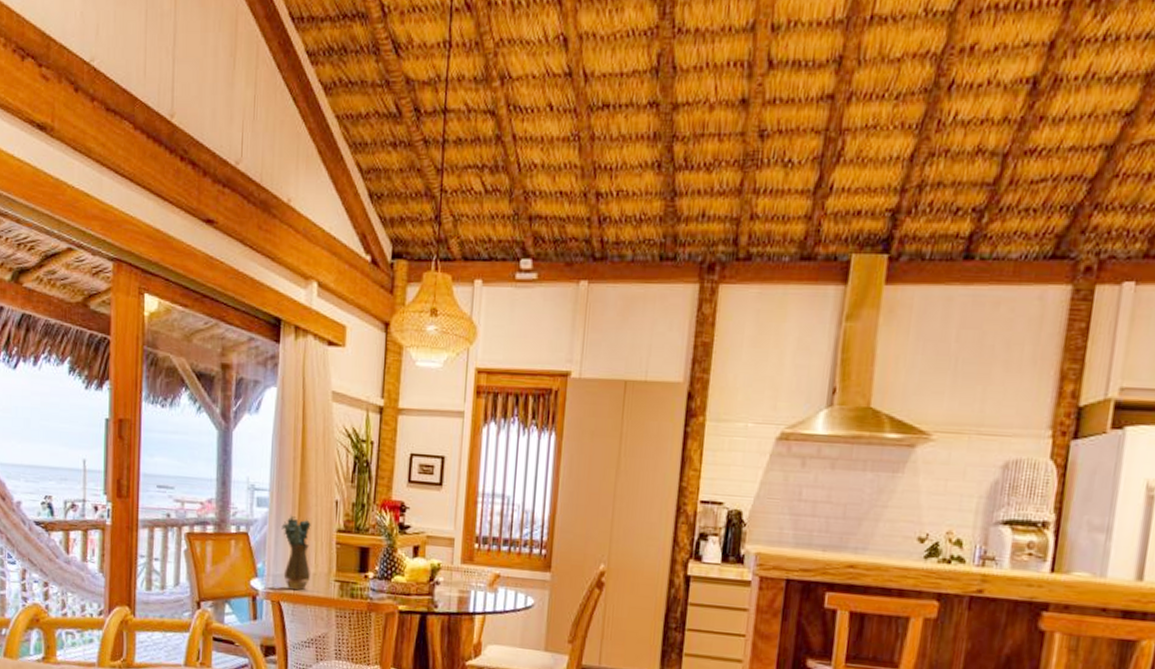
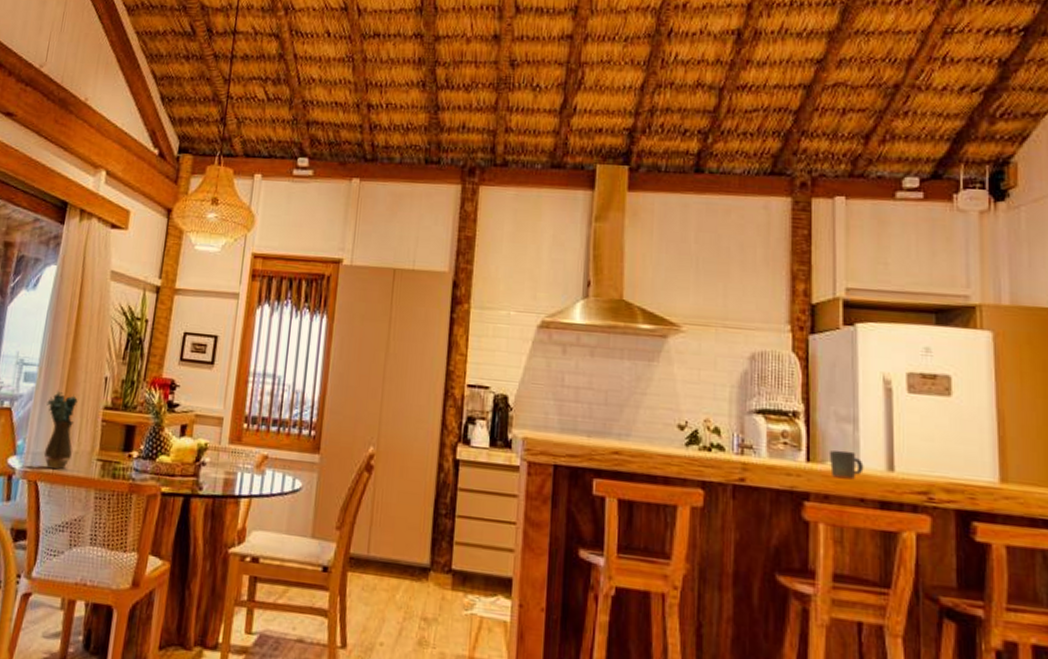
mug: none [1074,560,1112,590] -> present [828,450,864,480]

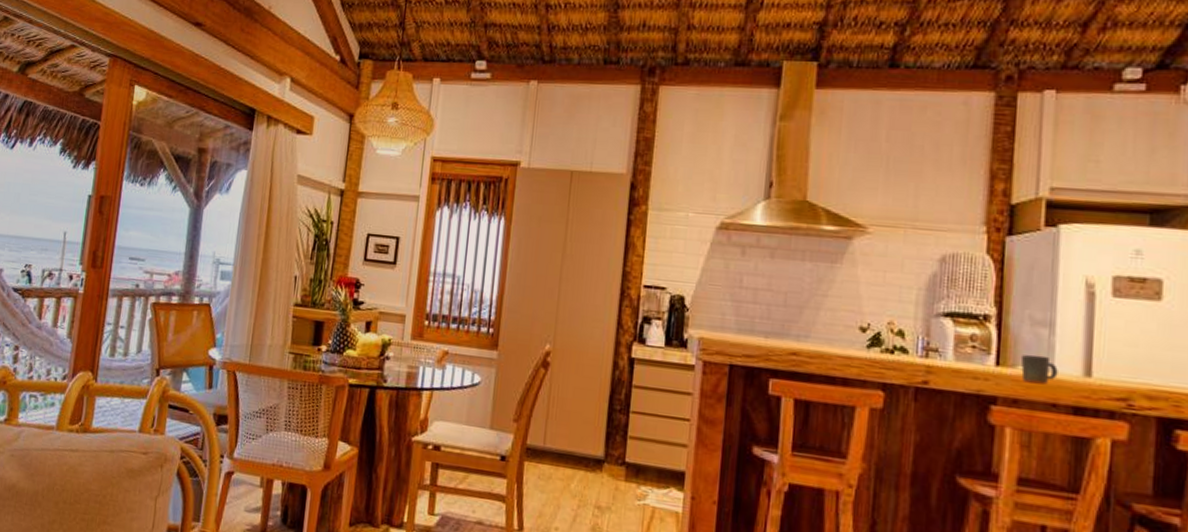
vase: present [43,390,78,470] -> none [240,288,270,361]

